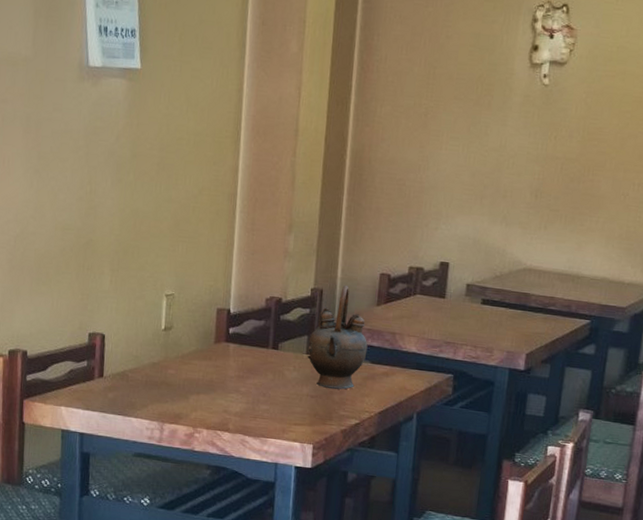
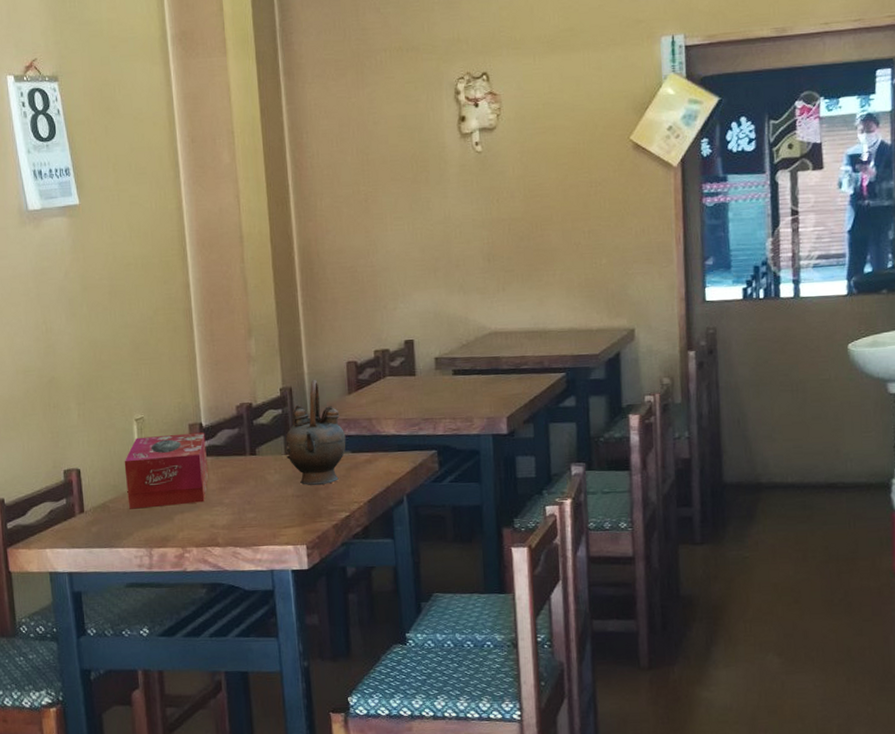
tissue box: none [147,313,232,387] -> present [124,432,209,509]

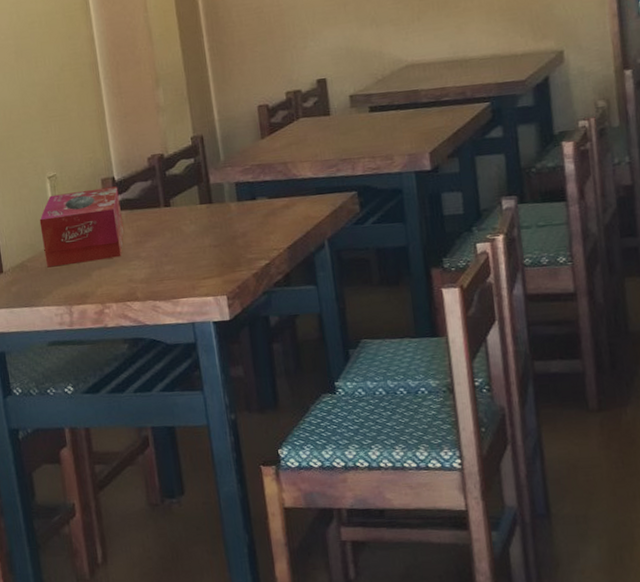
teapot: present [285,379,346,485] -> none [199,125,262,235]

